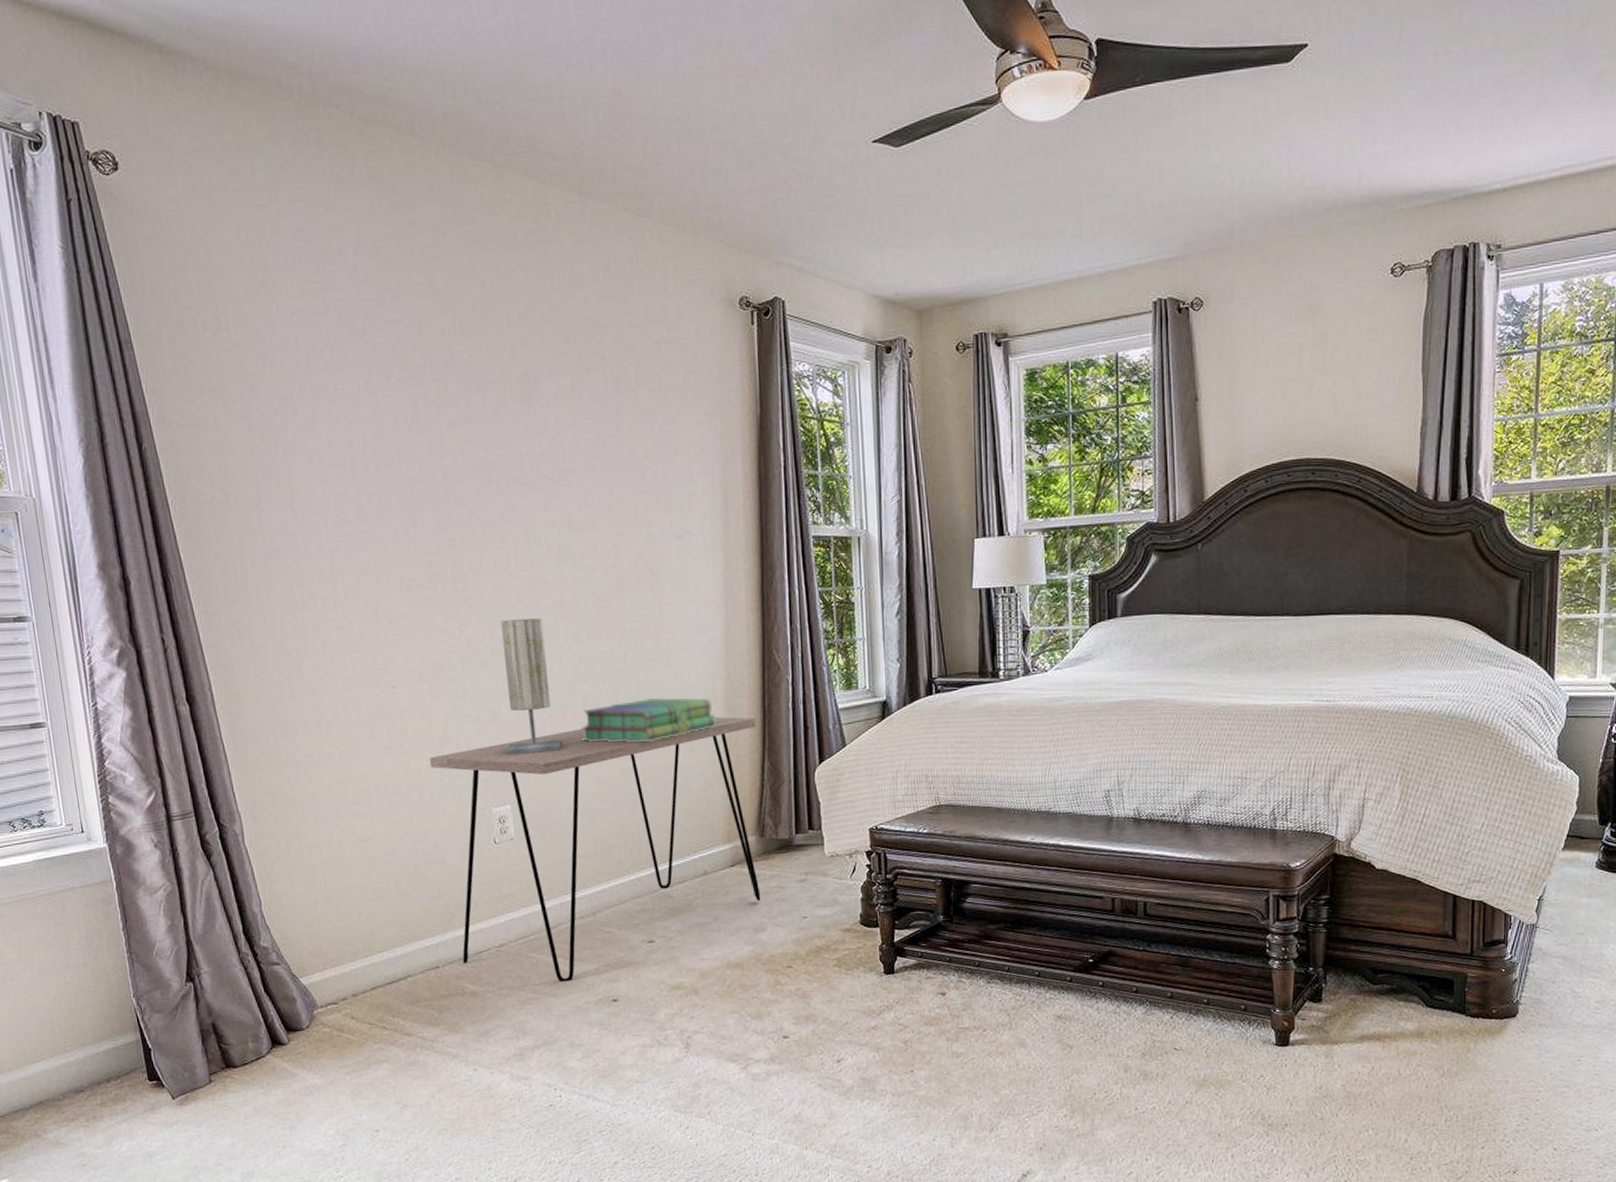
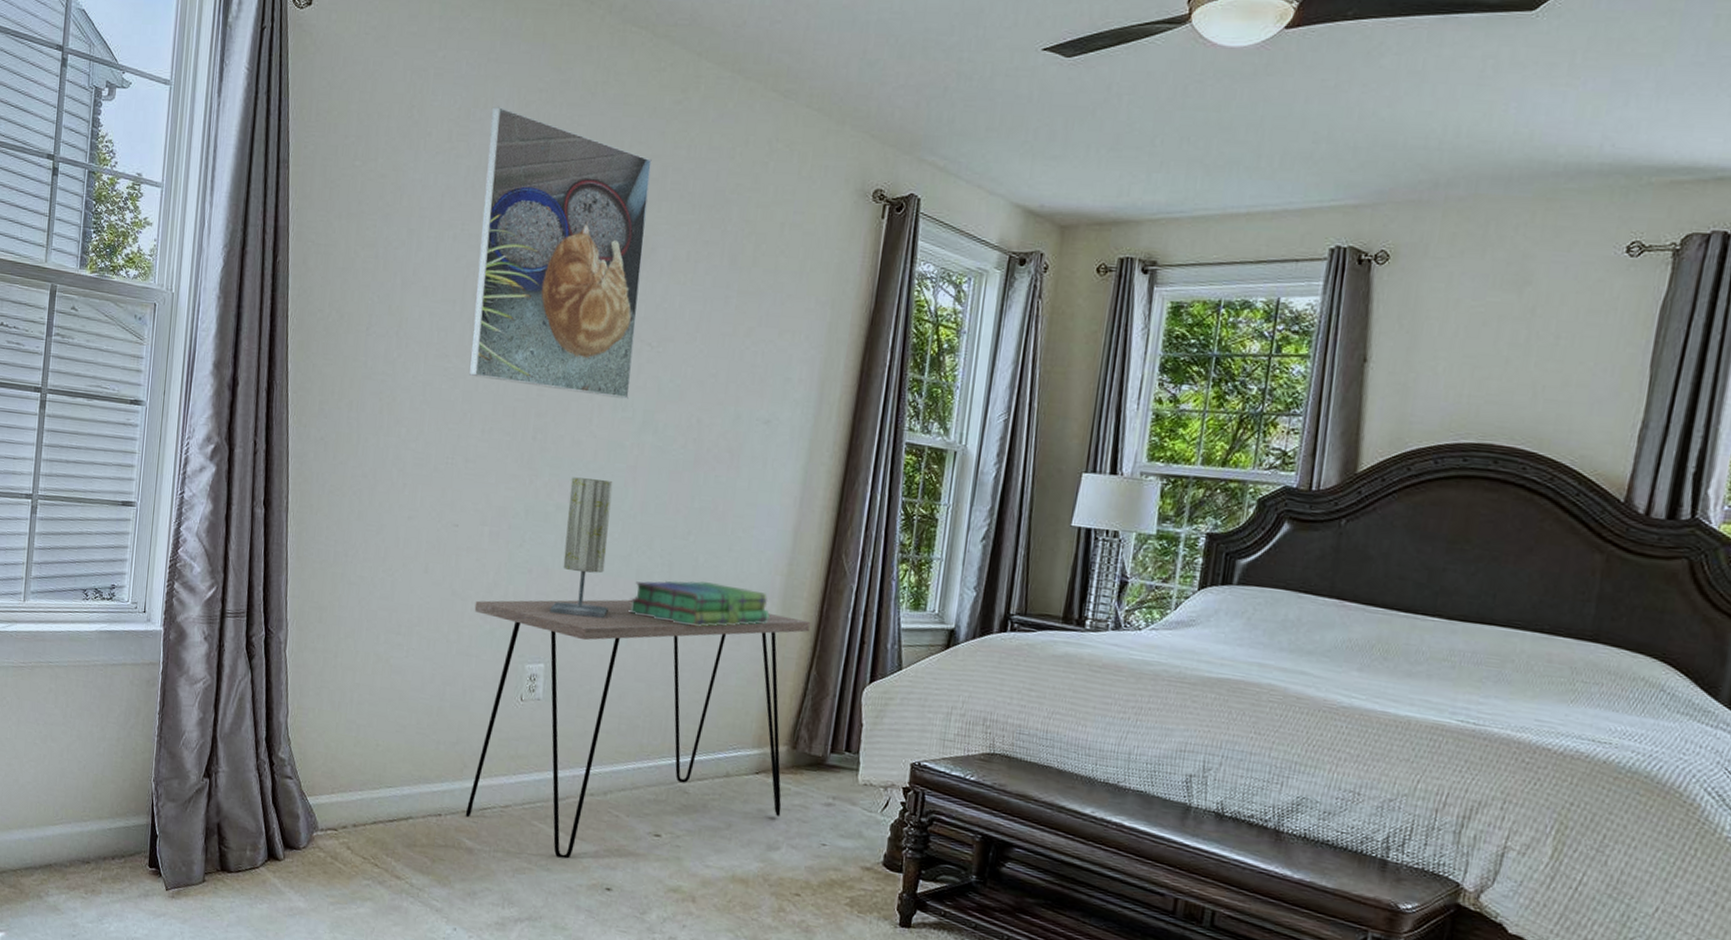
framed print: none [341,256,541,538] -> present [468,106,652,399]

